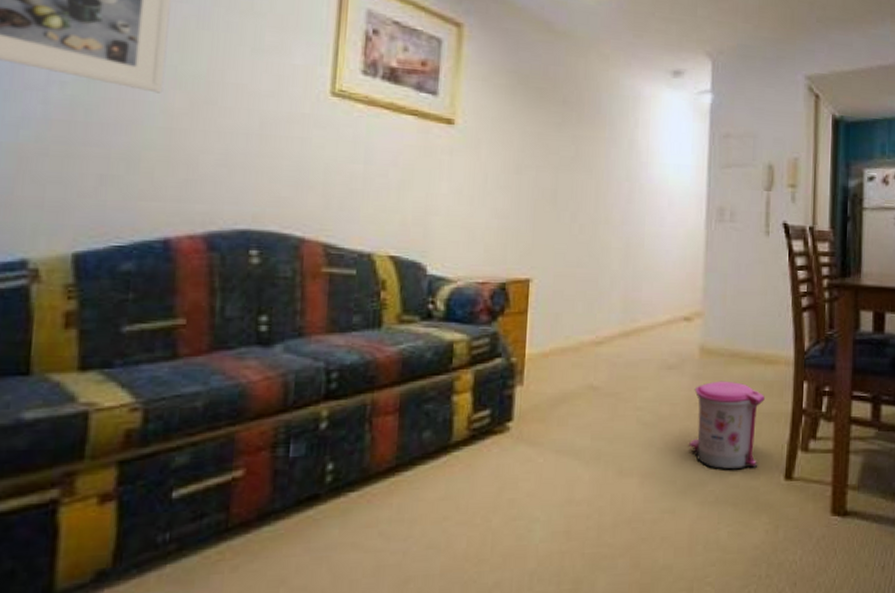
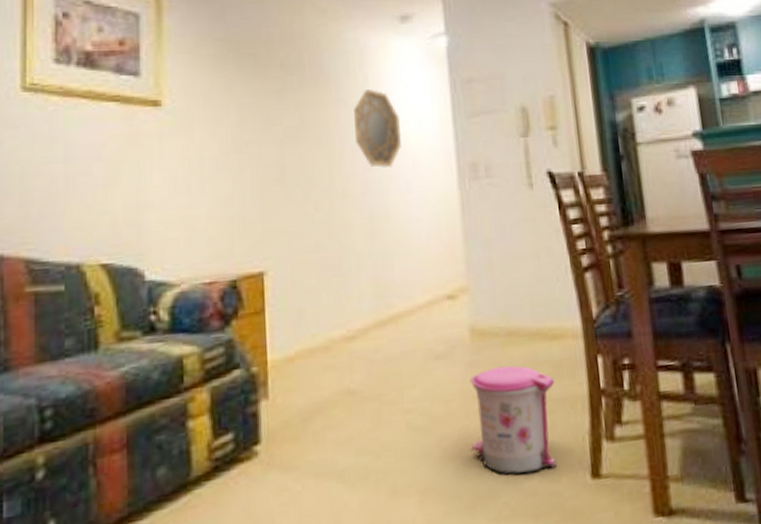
home mirror: none [622,132,662,203] -> present [354,89,402,168]

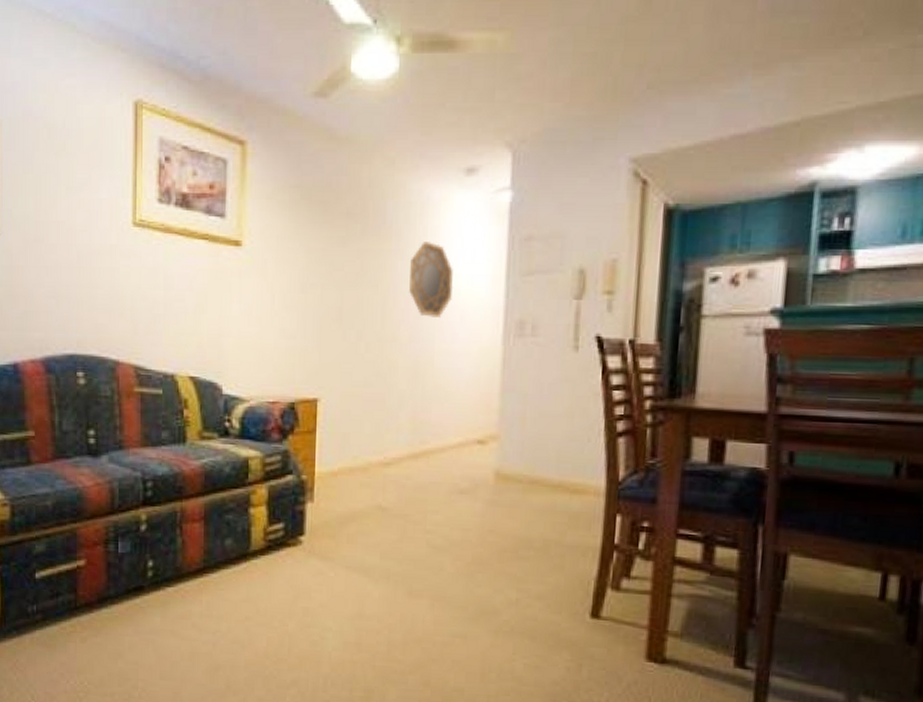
trash can: present [469,365,557,475] -> none [482,508,570,602]

